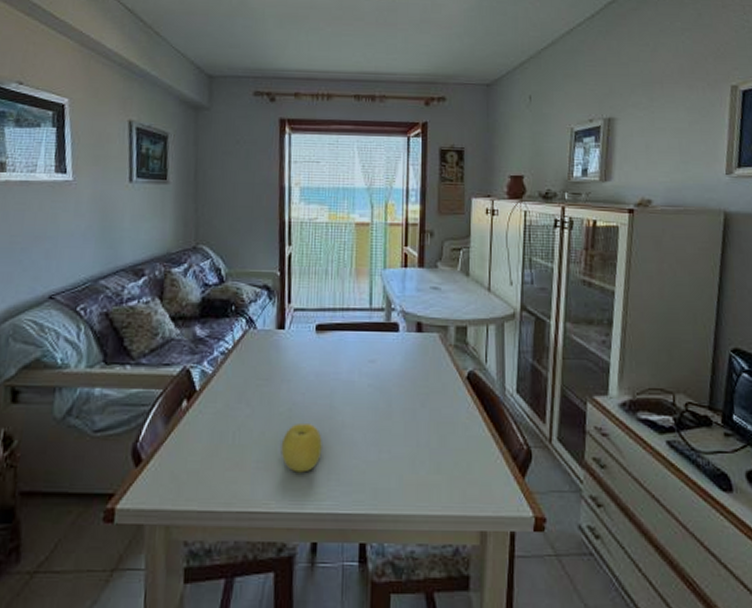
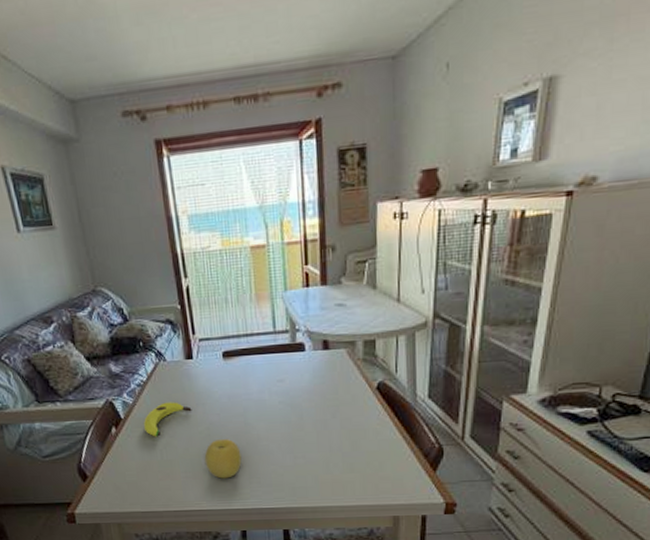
banana: none [220,375,276,416] -> present [144,402,192,437]

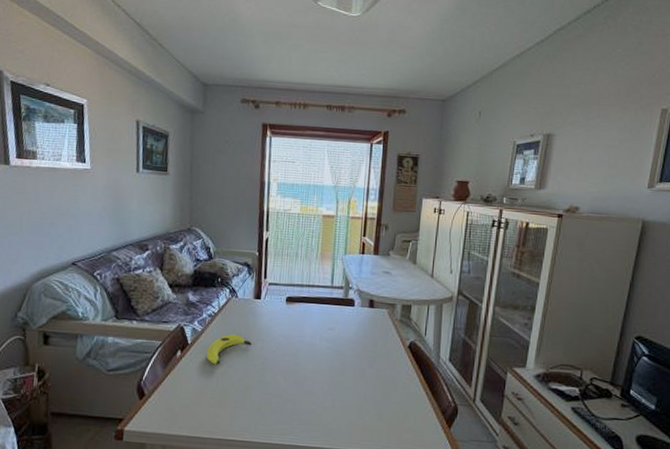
fruit: present [204,439,242,479] -> none [254,374,288,413]

